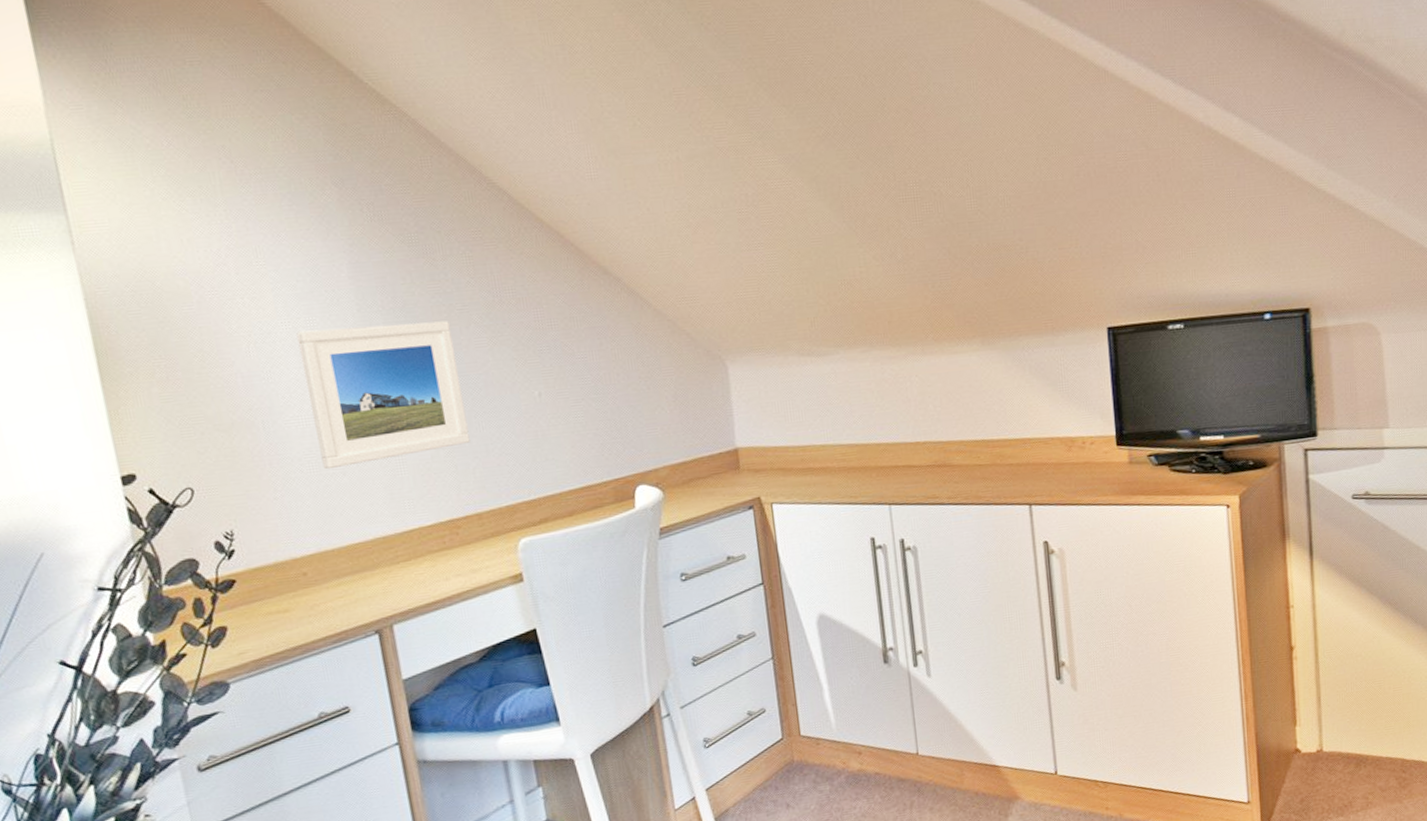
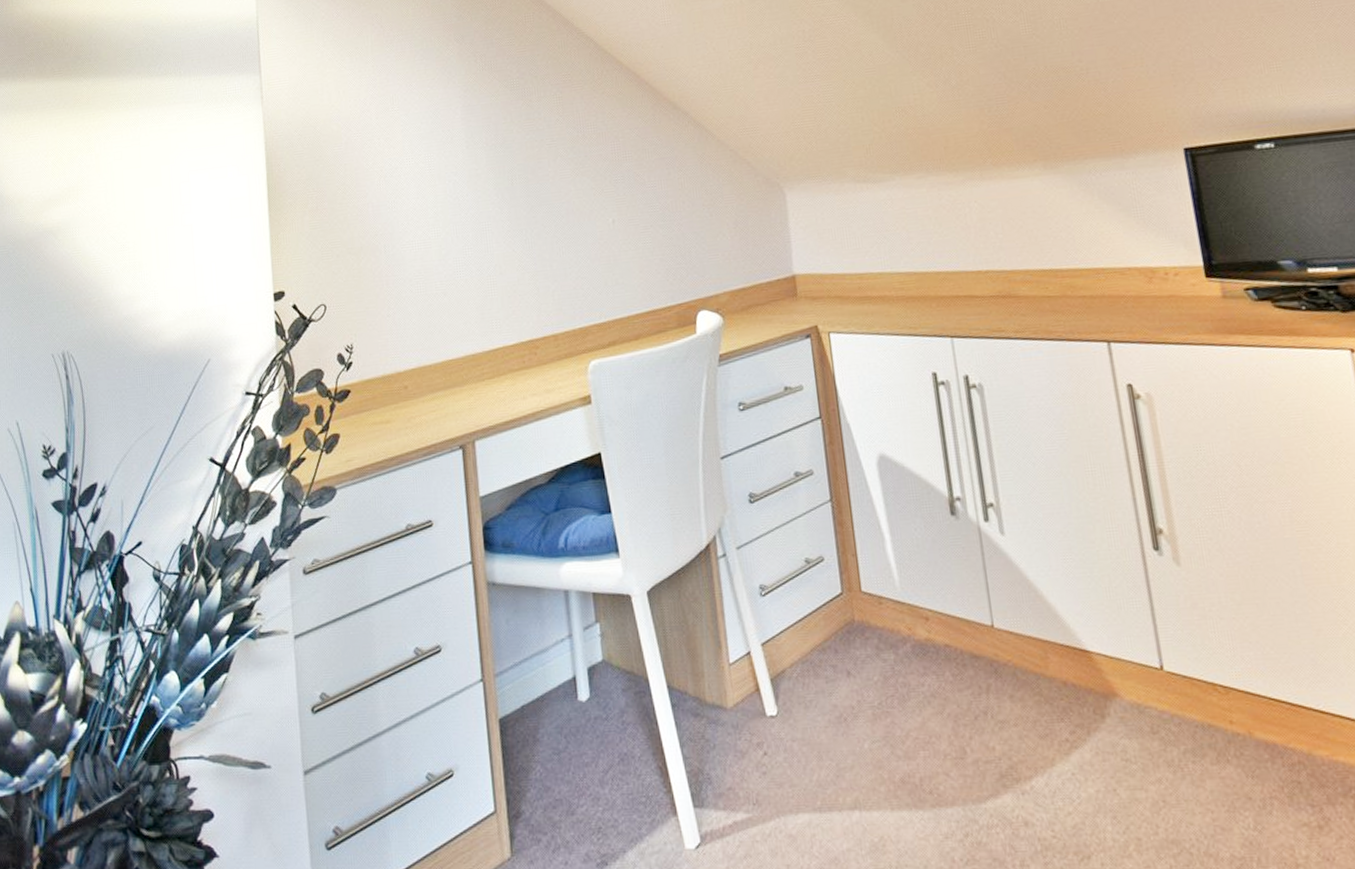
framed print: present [296,321,470,470] -> none [417,155,552,290]

